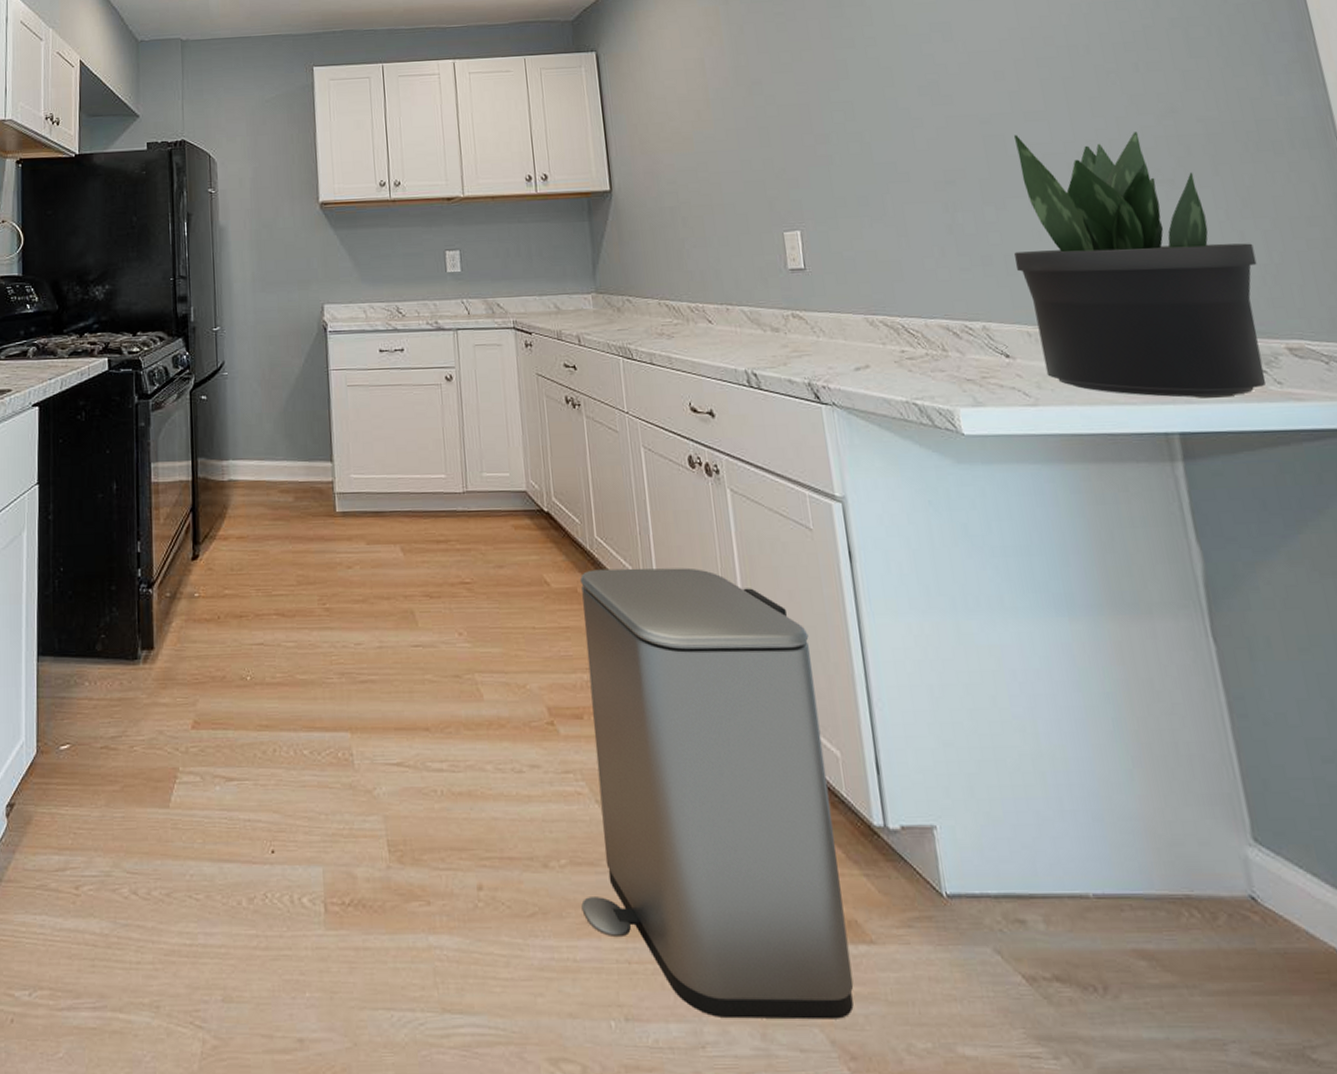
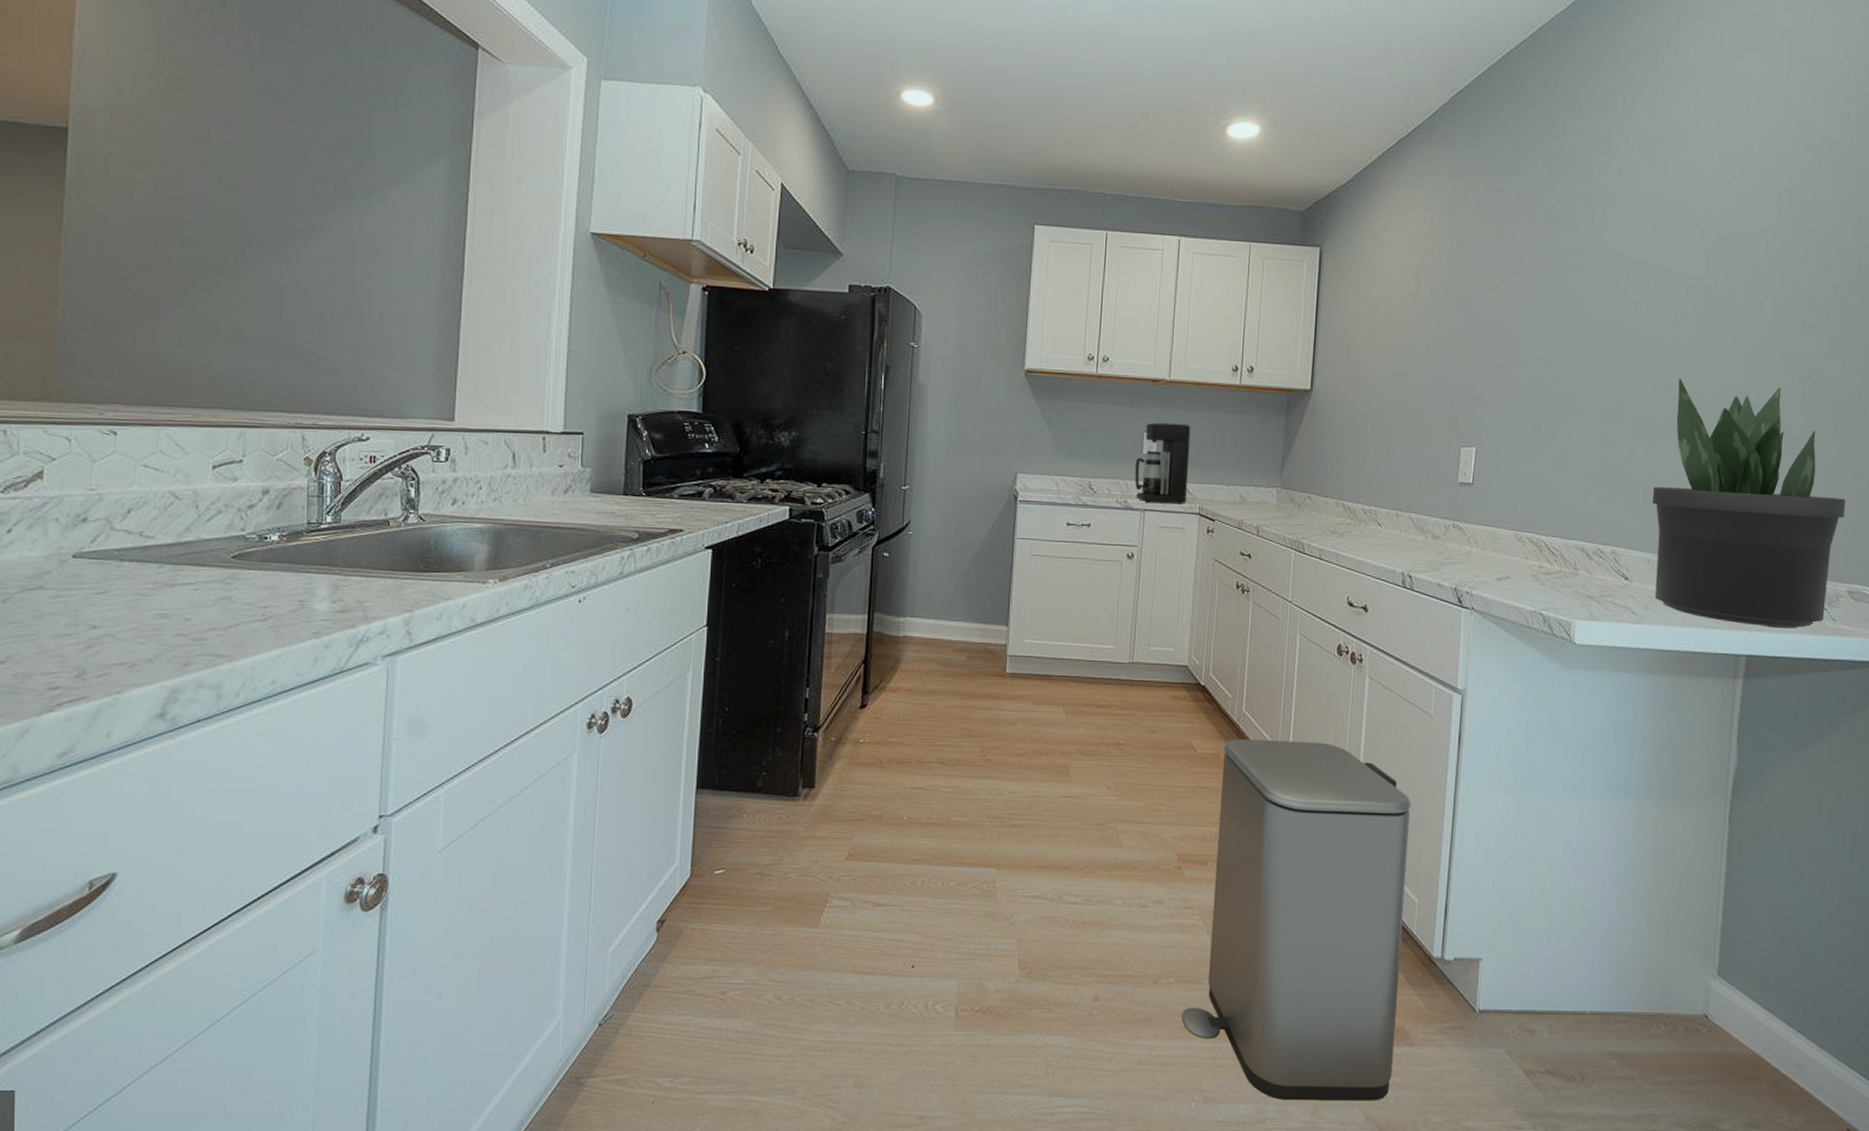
coffee maker: none [441,238,500,322] -> present [1134,422,1191,505]

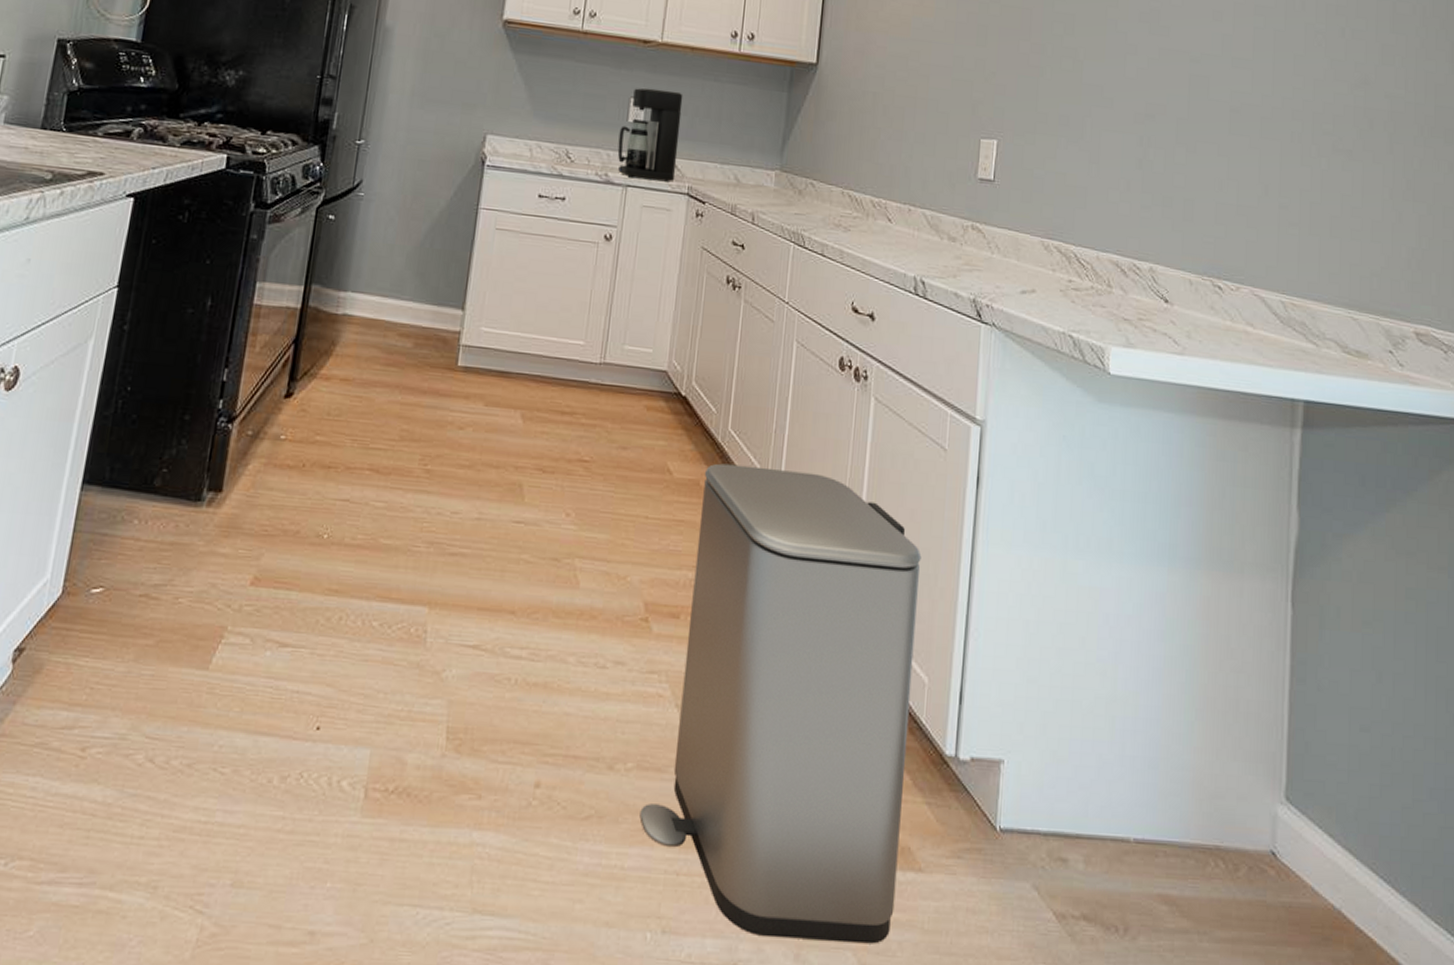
planter: present [1652,378,1846,628] -> none [1193,79,1407,372]

